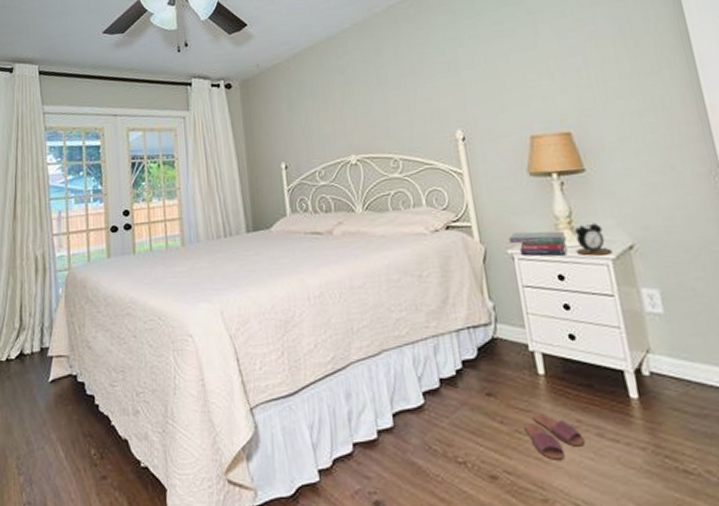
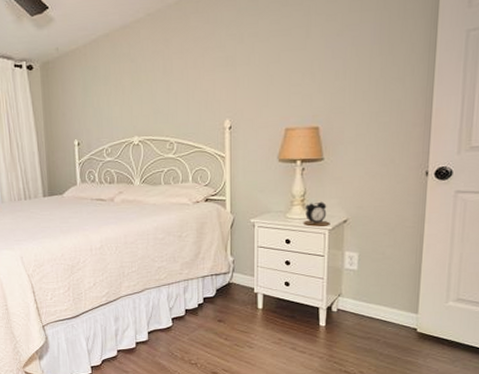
books: present [509,230,568,256] -> none [253,206,298,225]
slippers: present [524,412,584,460] -> none [242,333,281,363]

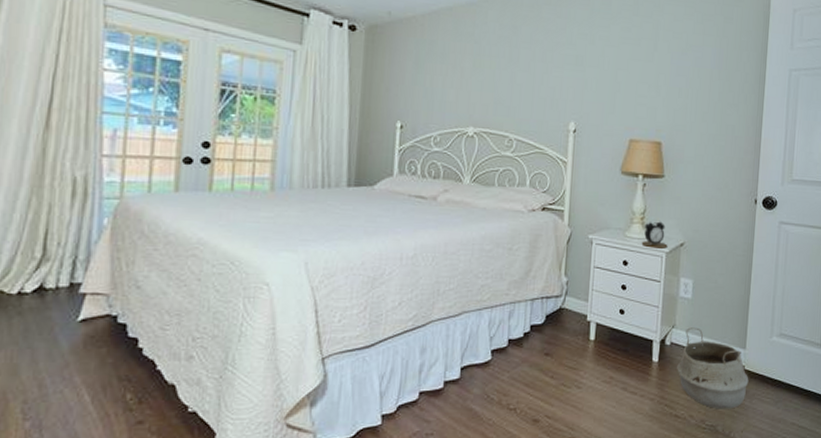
woven basket: none [343,295,422,367] -> present [676,327,749,409]

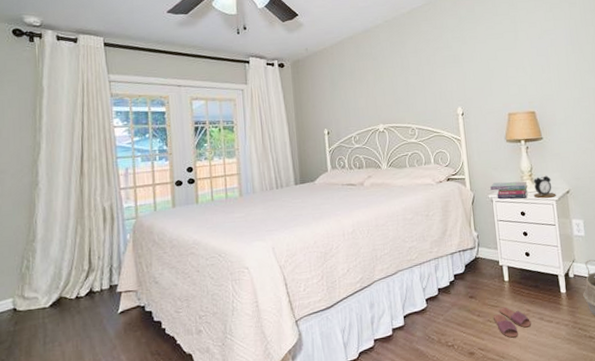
slippers: none [569,370,612,407] -> present [494,307,531,338]
books: none [592,221,637,245] -> present [490,181,529,199]

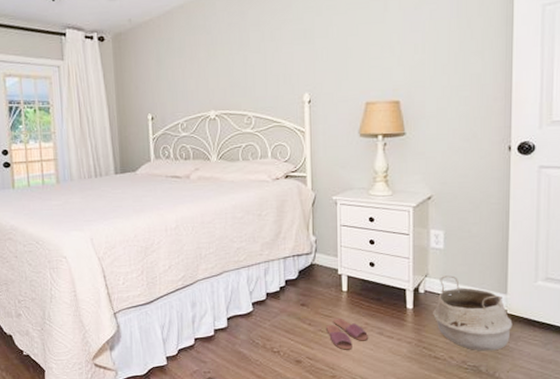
books: present [490,181,529,199] -> none [335,182,381,203]
alarm clock: present [534,174,556,199] -> none [388,176,414,204]

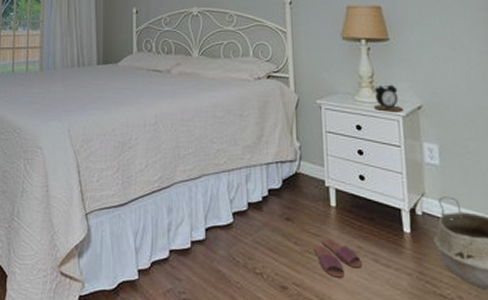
alarm clock: none [388,176,414,204] -> present [375,83,404,112]

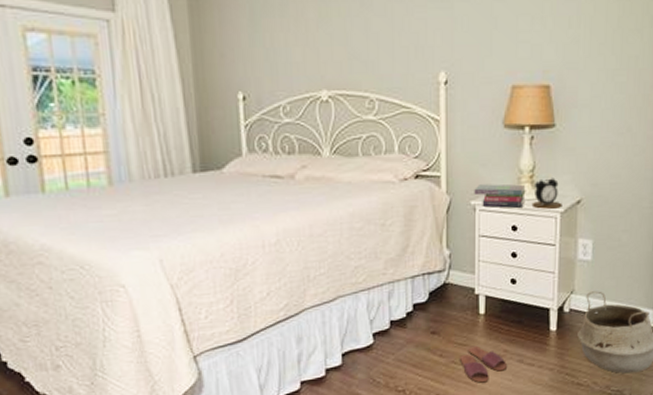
books: none [319,86,367,109] -> present [474,184,526,208]

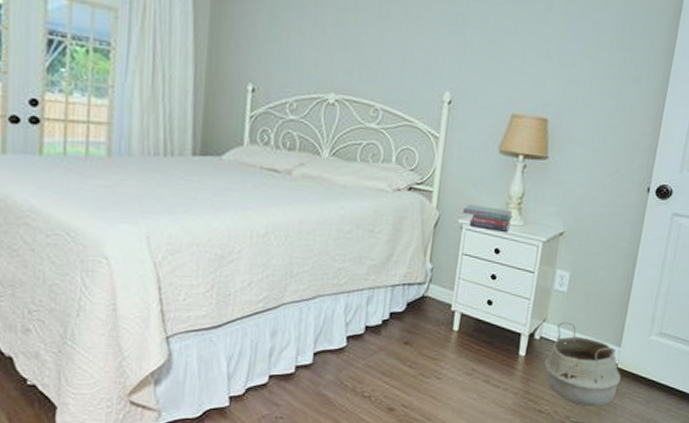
slippers: present [460,346,506,383] -> none [428,361,473,399]
alarm clock: present [533,176,562,209] -> none [517,205,546,238]

